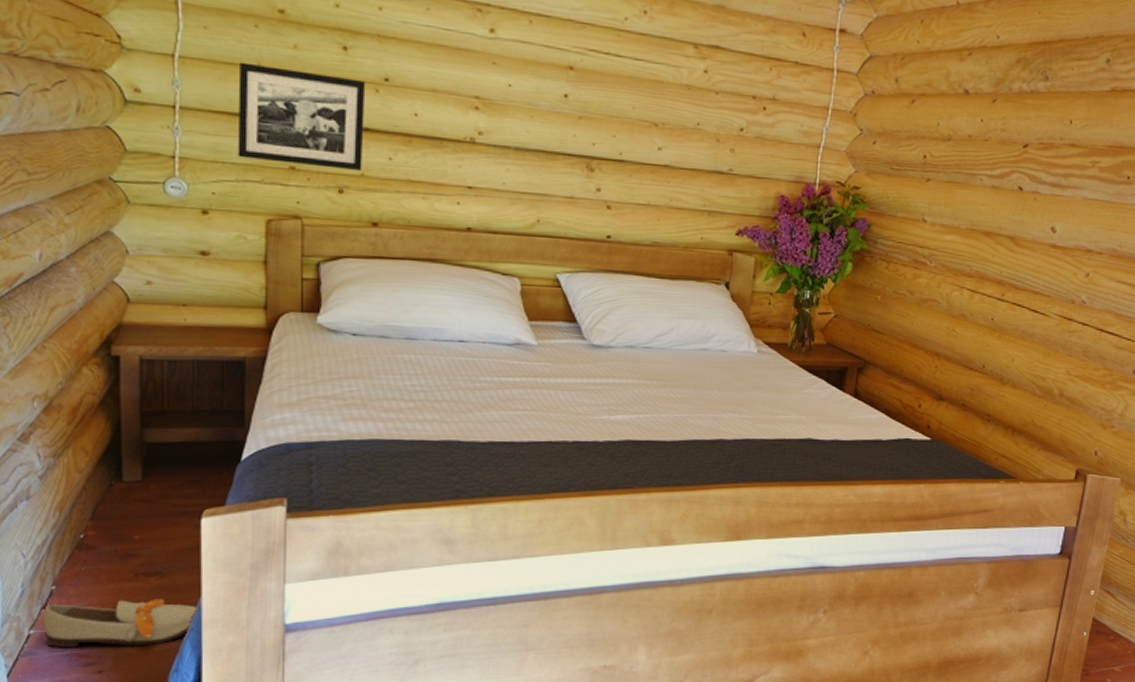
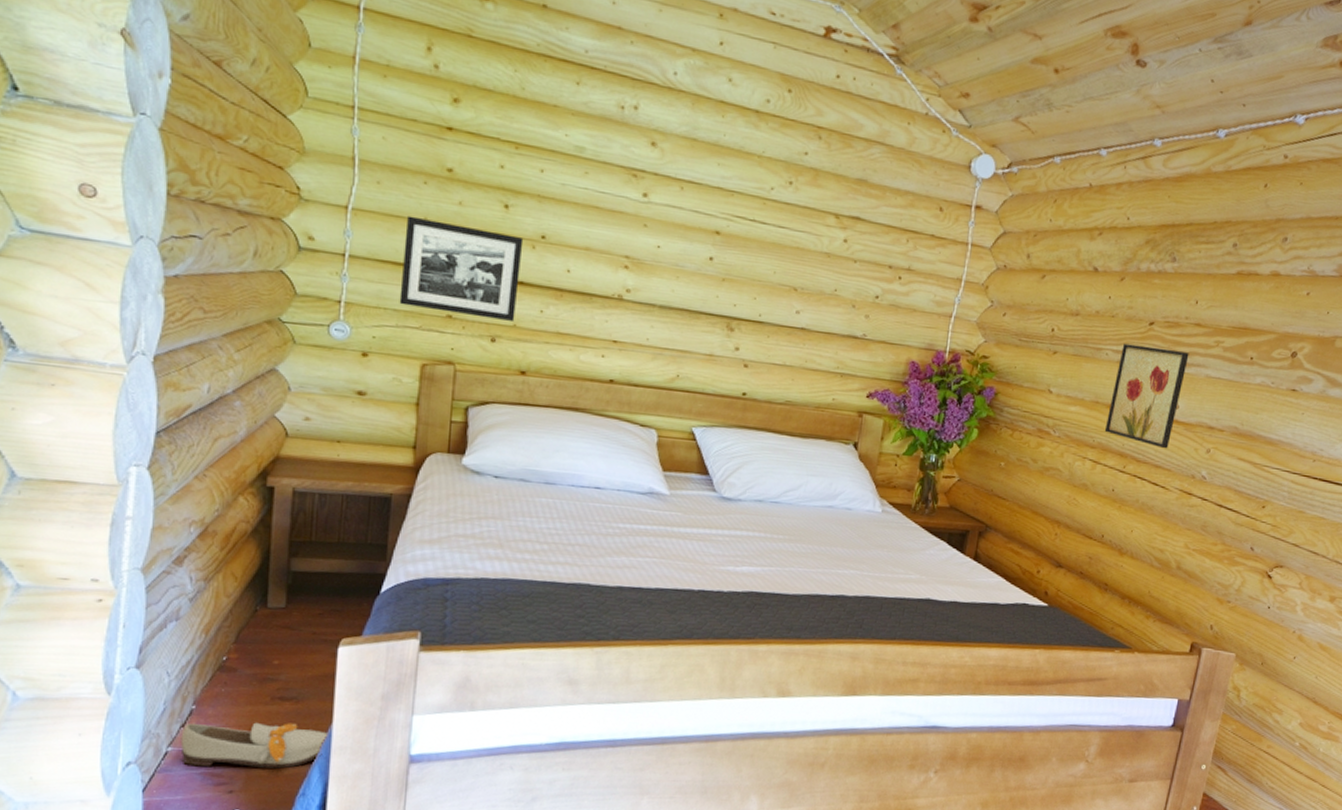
wall art: none [981,168,1065,275] -> present [1104,343,1189,449]

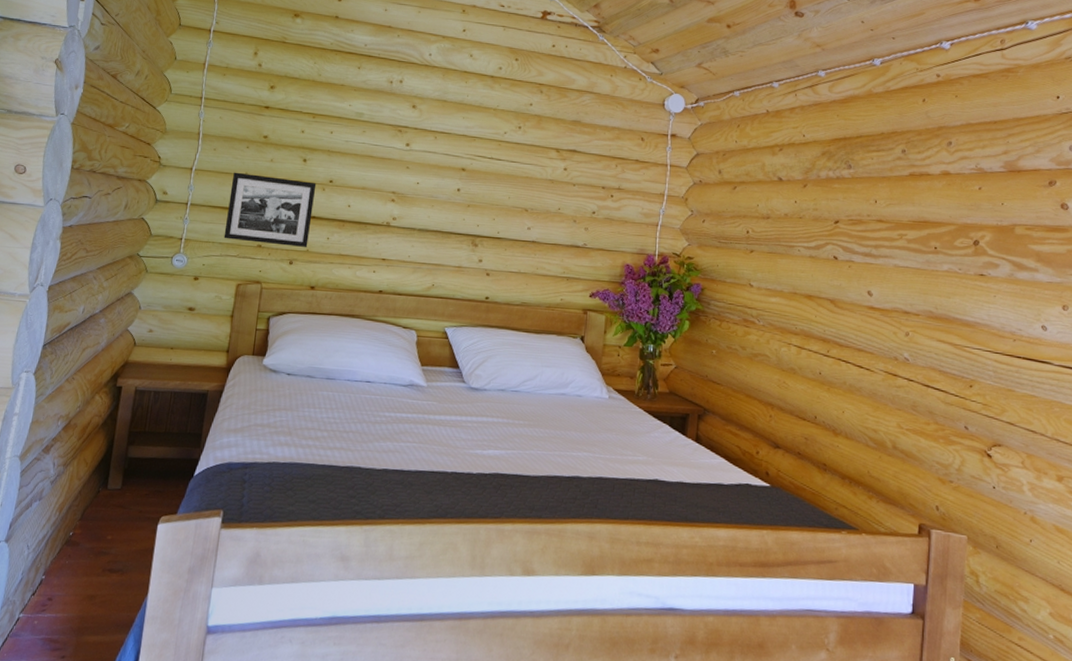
shoe: present [180,722,328,769] -> none [29,591,144,636]
wall art: present [1104,343,1189,449] -> none [805,240,876,334]

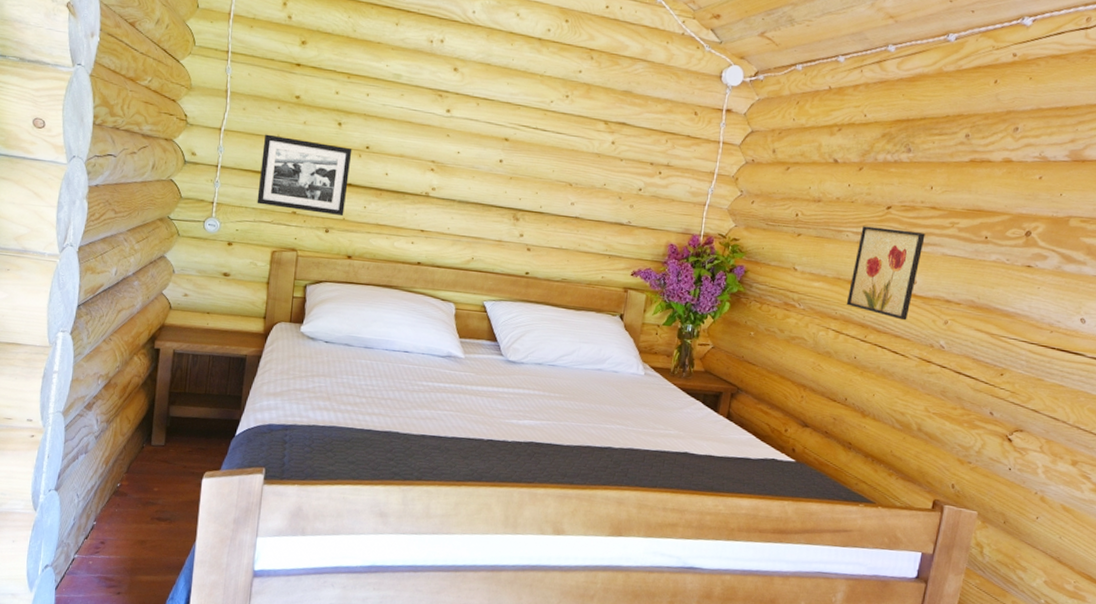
wall art: none [805,240,876,334] -> present [846,226,926,321]

